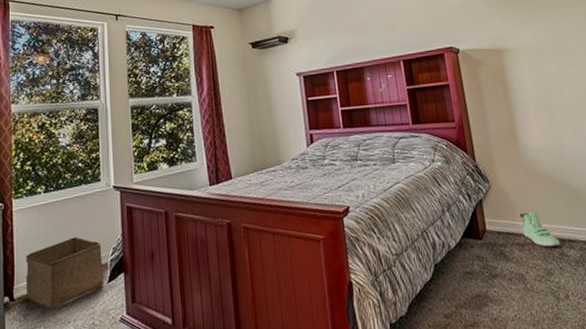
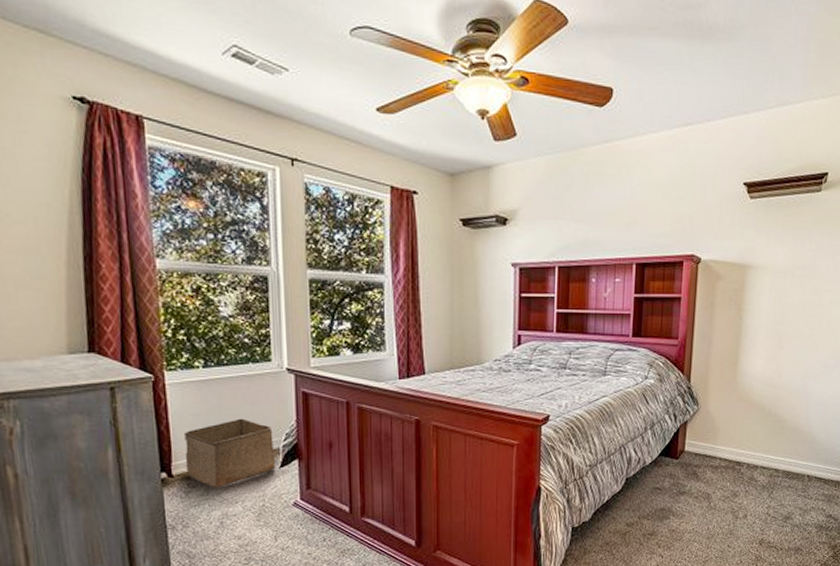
sneaker: present [519,211,561,247] -> none [720,437,753,471]

